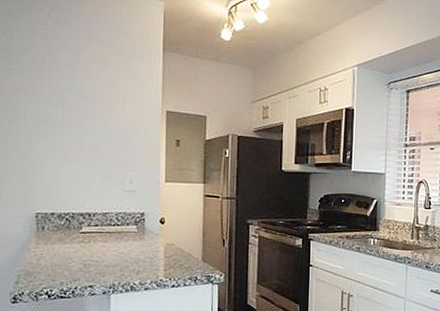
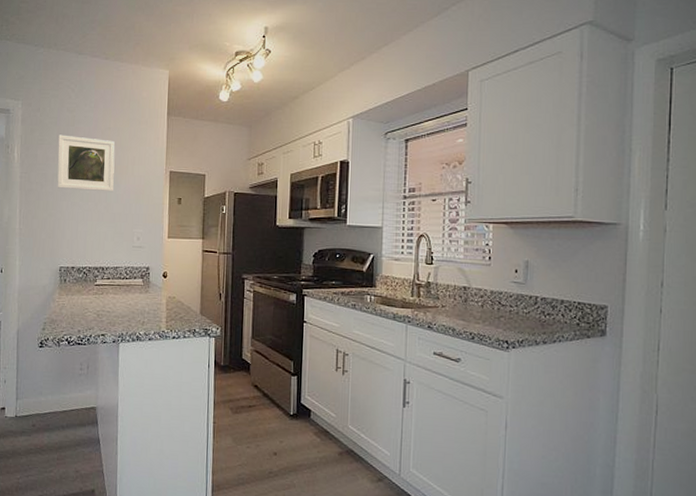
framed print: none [30,64,102,132] -> present [57,135,115,192]

